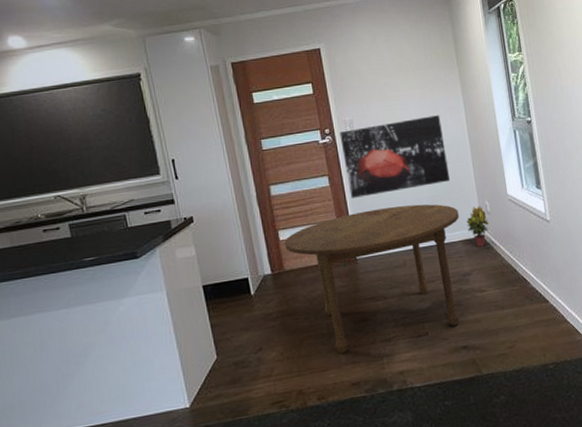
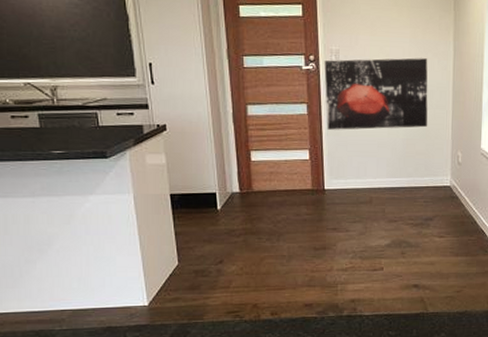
dining table: present [284,204,459,354] -> none [256,144,431,276]
potted plant: present [466,206,489,247] -> none [436,155,458,195]

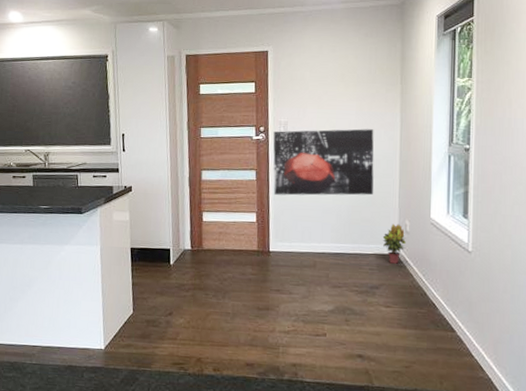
potted plant: none [436,155,458,195] -> present [382,223,406,264]

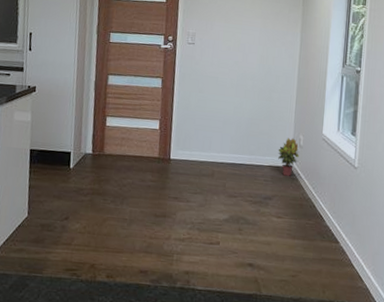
wall art: present [273,129,374,196] -> none [178,41,276,109]

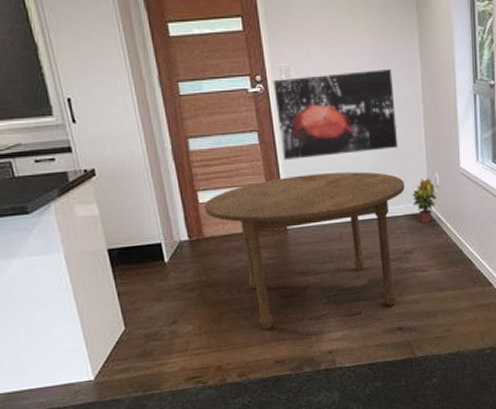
dining table: none [109,117,273,243] -> present [204,171,405,330]
wall art: none [178,41,276,109] -> present [273,69,399,160]

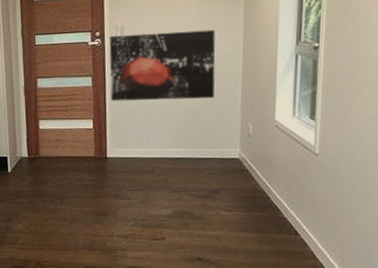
dining table: present [204,171,405,330] -> none [43,114,218,239]
potted plant: present [412,178,437,223] -> none [223,127,248,168]

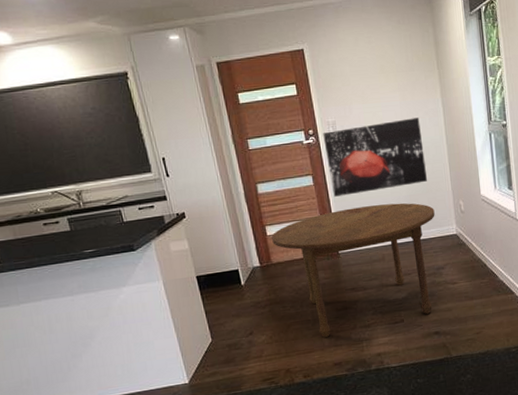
dining table: none [43,114,218,239] -> present [271,203,435,338]

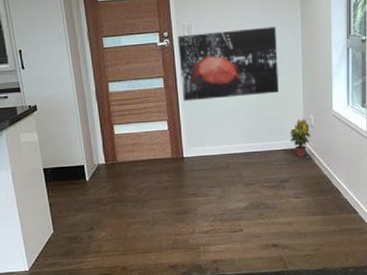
dining table: present [271,203,435,338] -> none [119,112,284,239]
potted plant: none [441,205,462,243] -> present [289,119,311,157]

